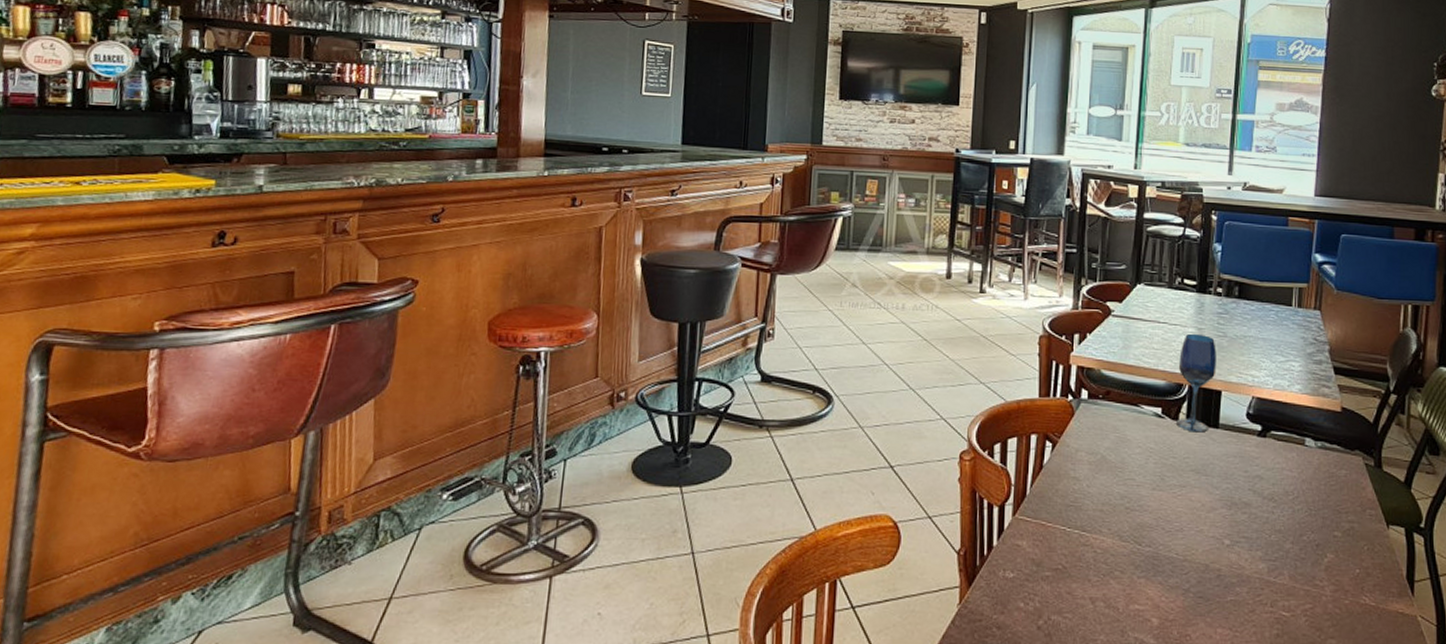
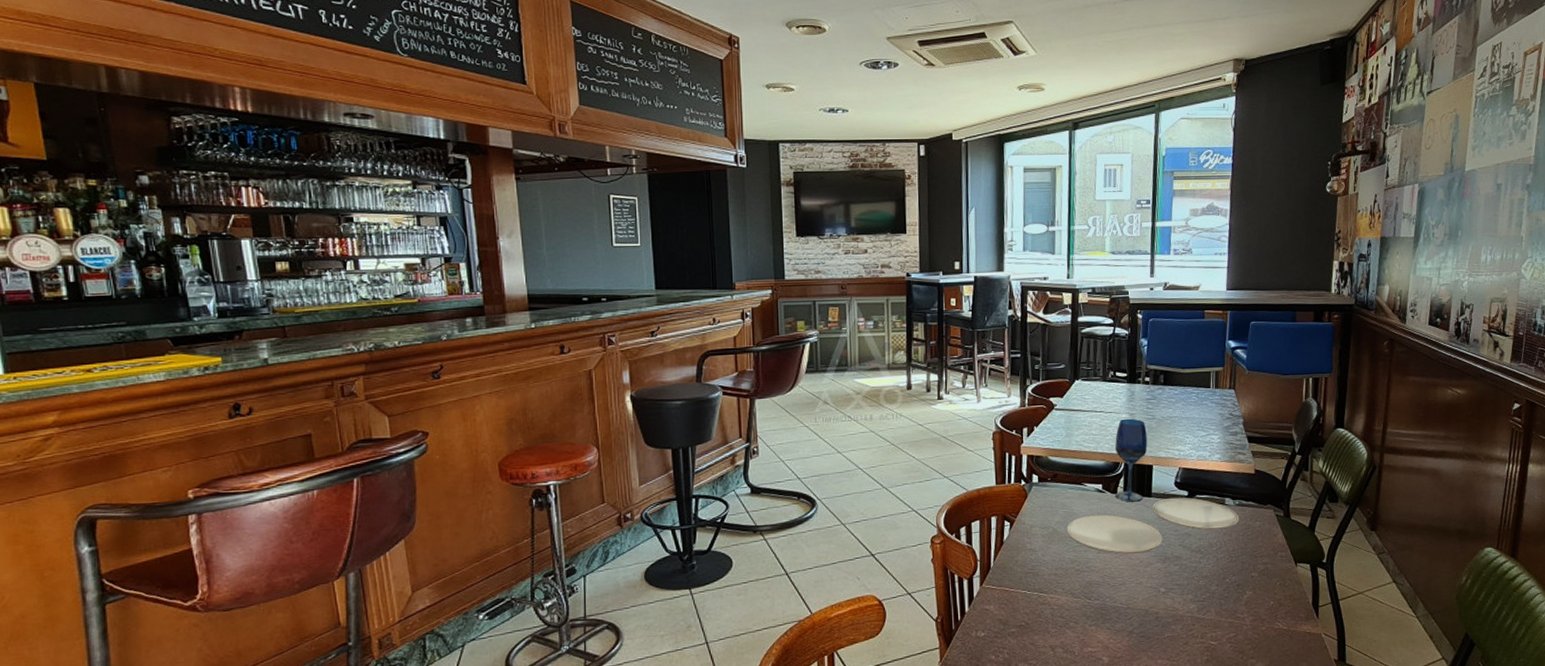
plate: none [1117,443,1229,495] -> present [1067,514,1162,554]
plate: none [1219,431,1322,476] -> present [1152,497,1240,530]

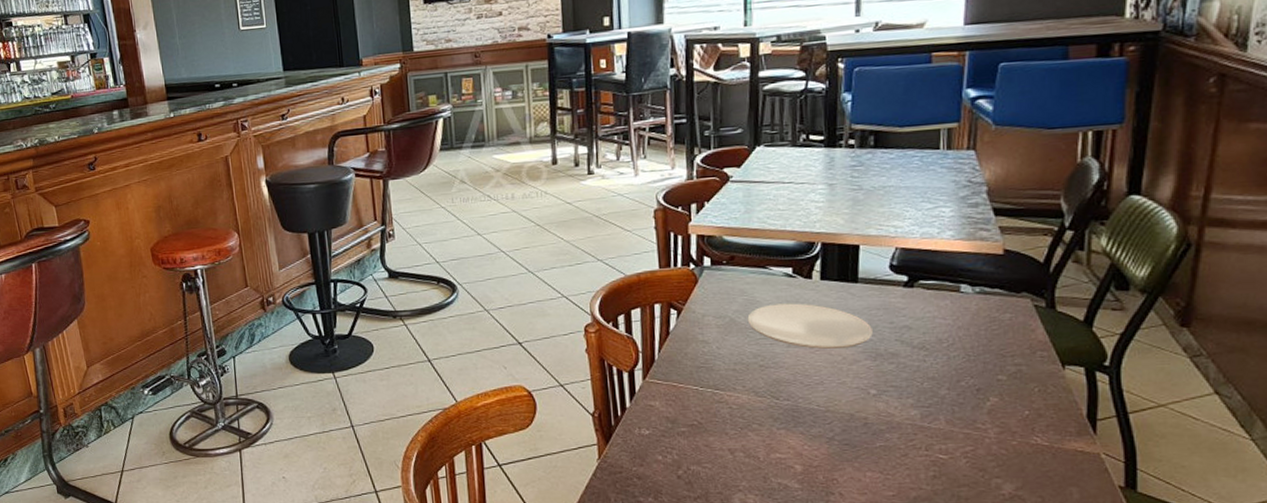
wineglass: present [1114,418,1148,502] -> none [808,189,852,289]
plate: present [1152,497,1240,530] -> none [859,283,981,323]

